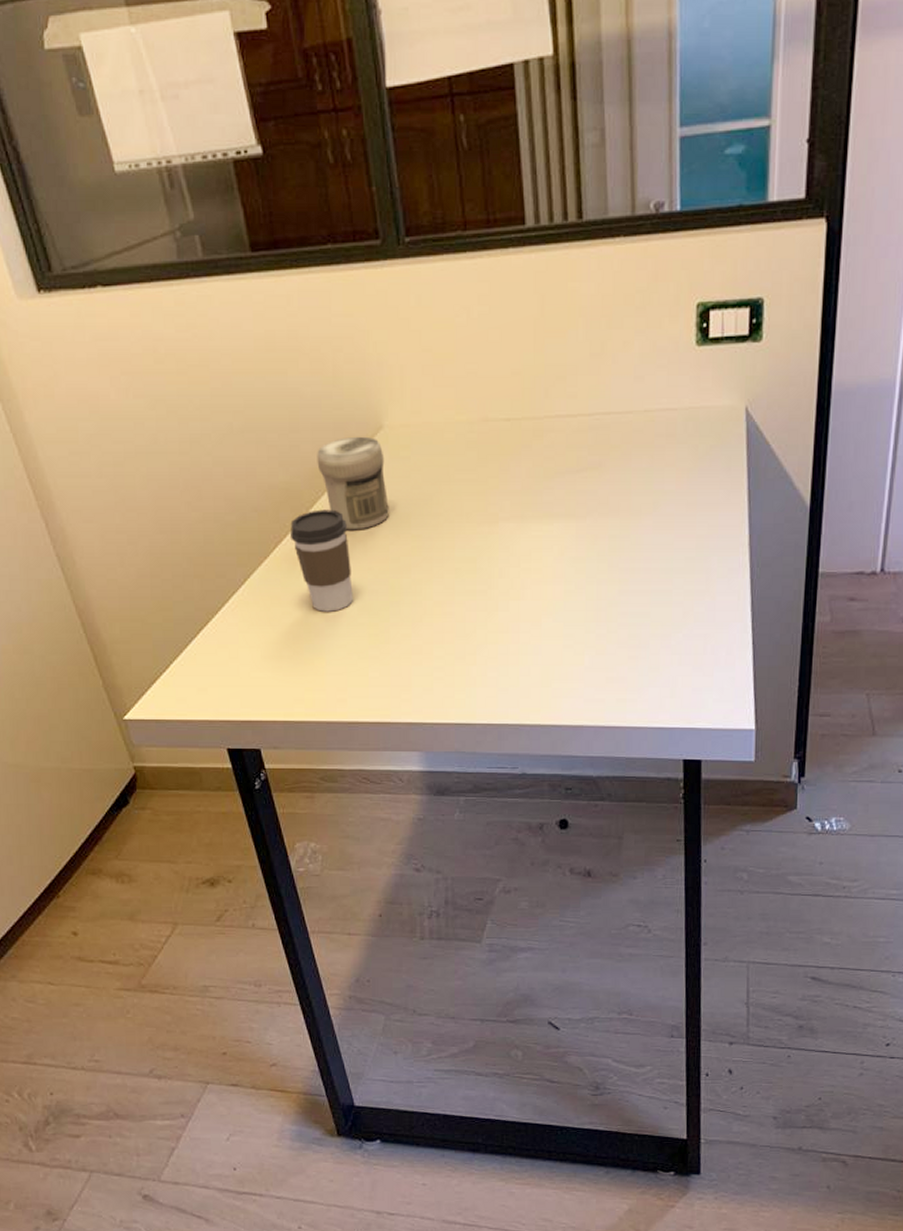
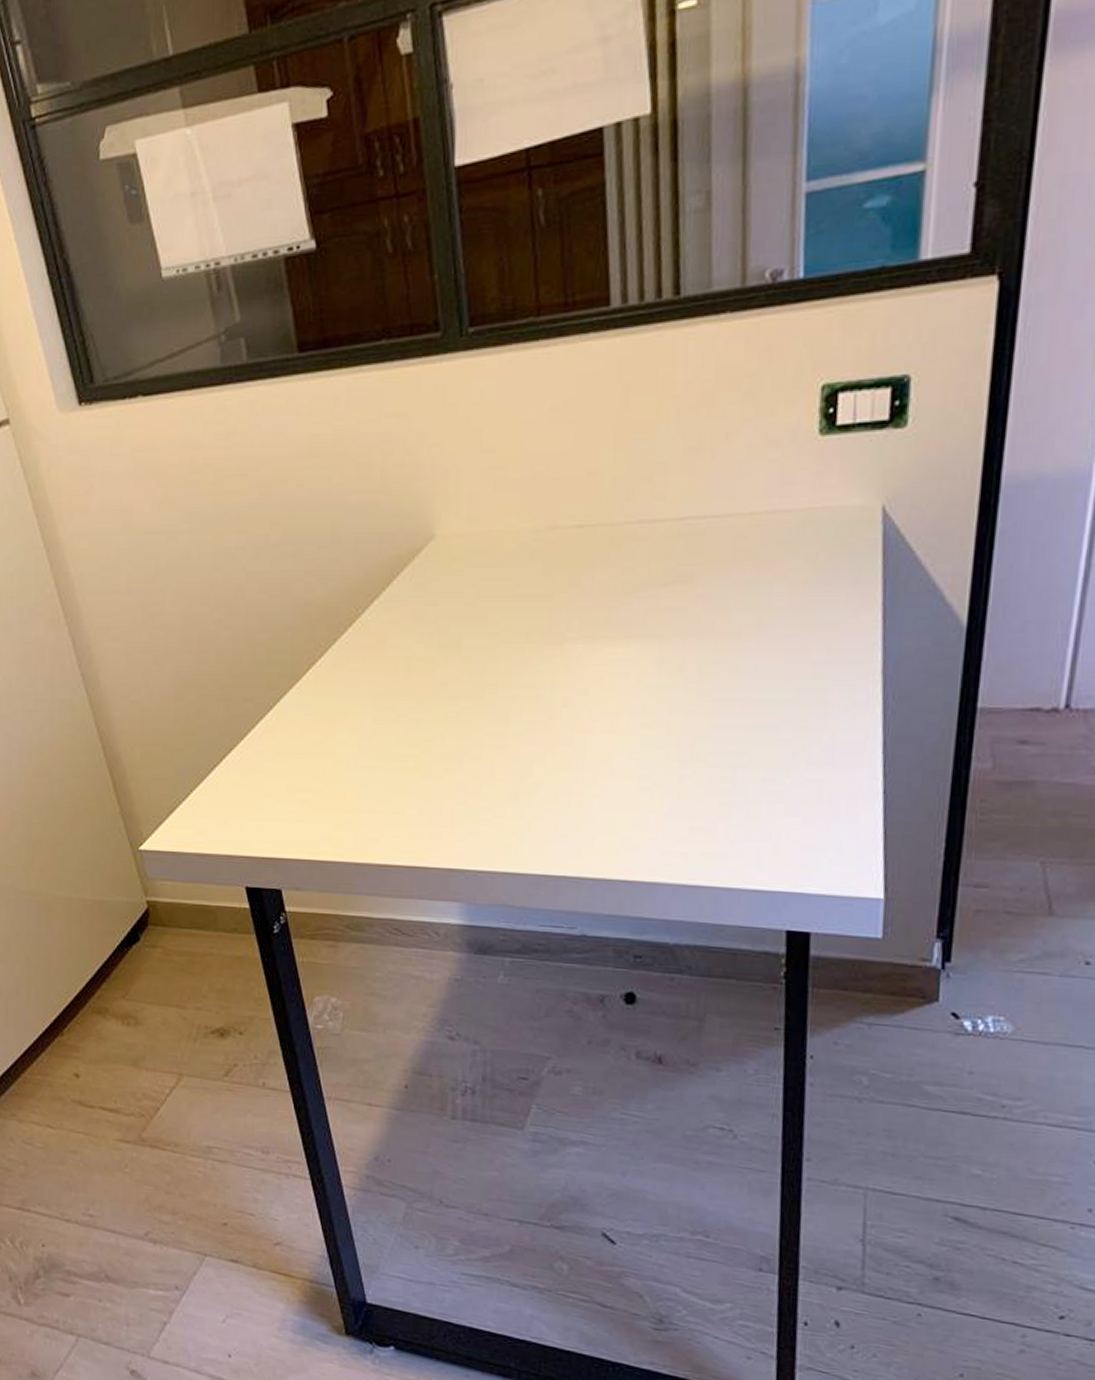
coffee cup: present [290,509,353,612] -> none [326,628,392,741]
jar: present [317,436,389,530] -> none [359,547,437,651]

